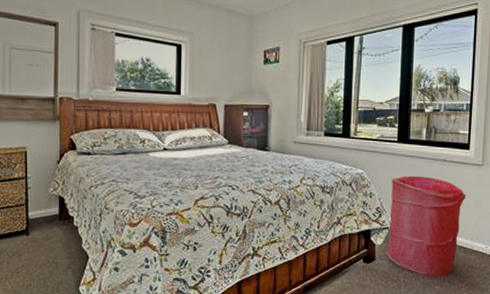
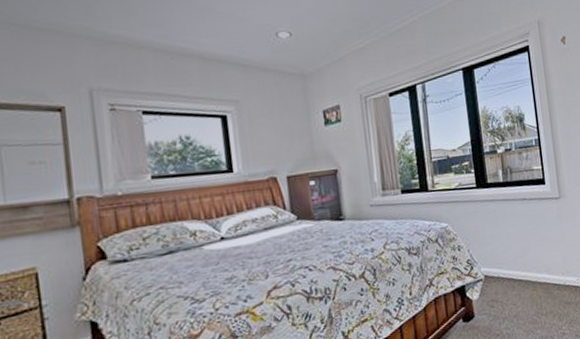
laundry hamper: present [385,176,466,277] -> none [477,218,552,322]

